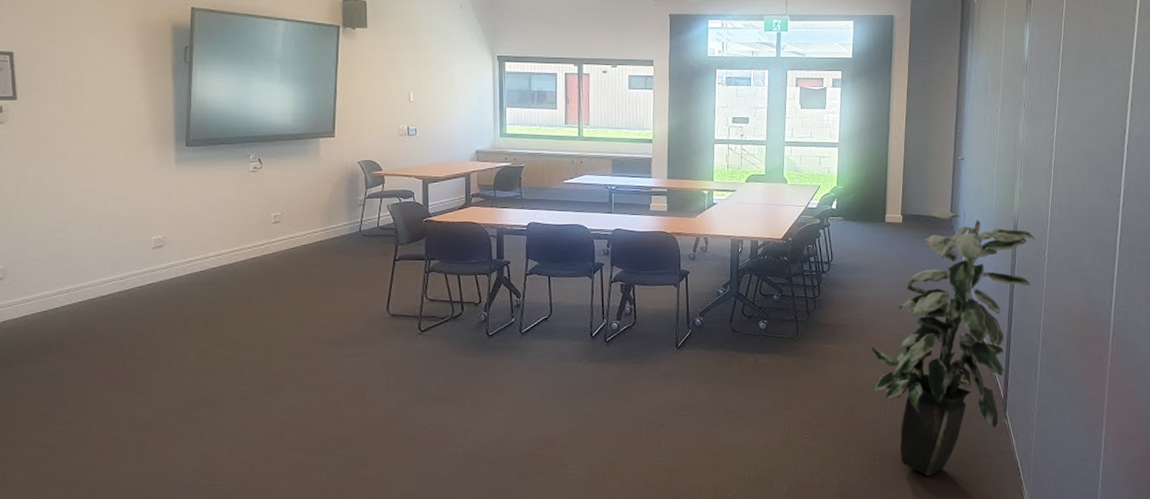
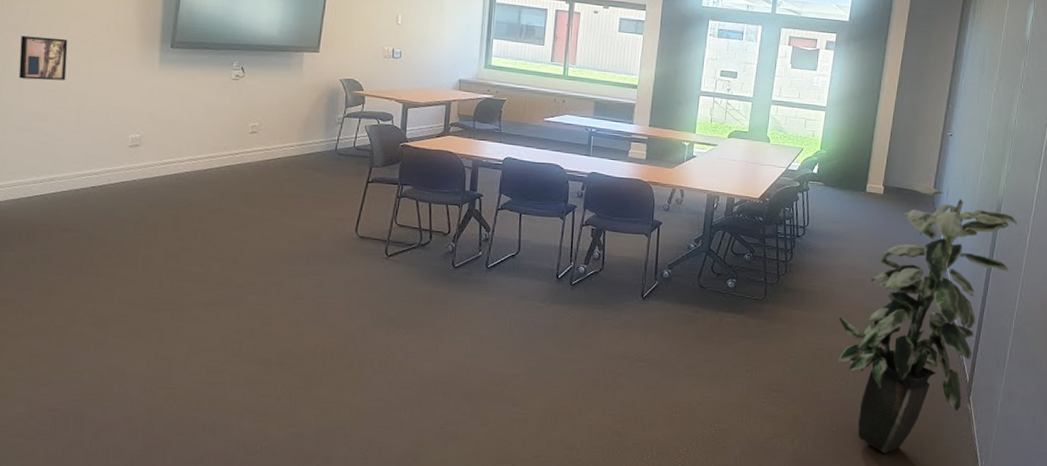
wall art: none [34,147,83,191] -> present [18,35,68,81]

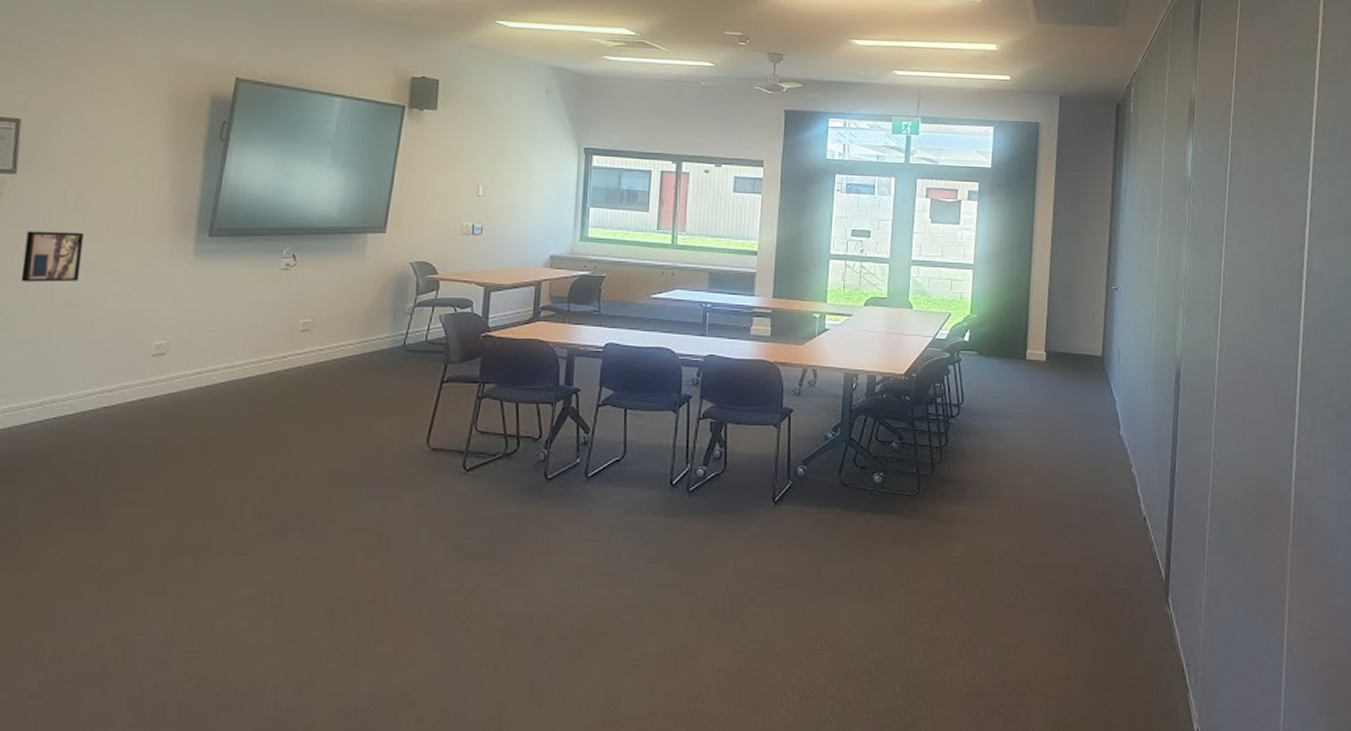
indoor plant: present [837,184,1019,454] -> none [1005,347,1202,678]

